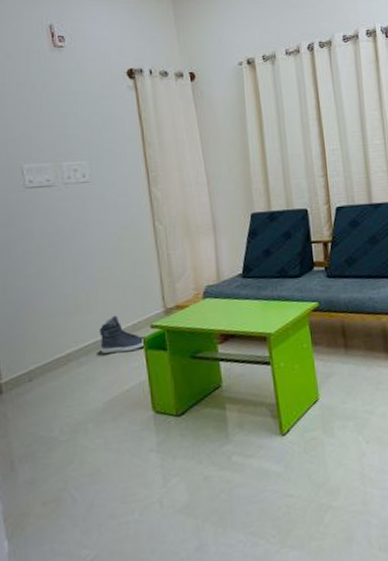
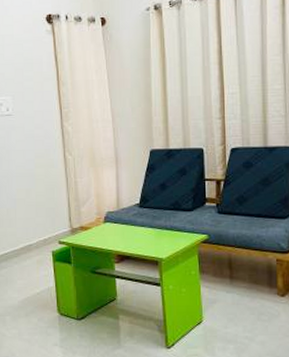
sneaker: present [99,315,145,354] -> none [17,230,54,262]

